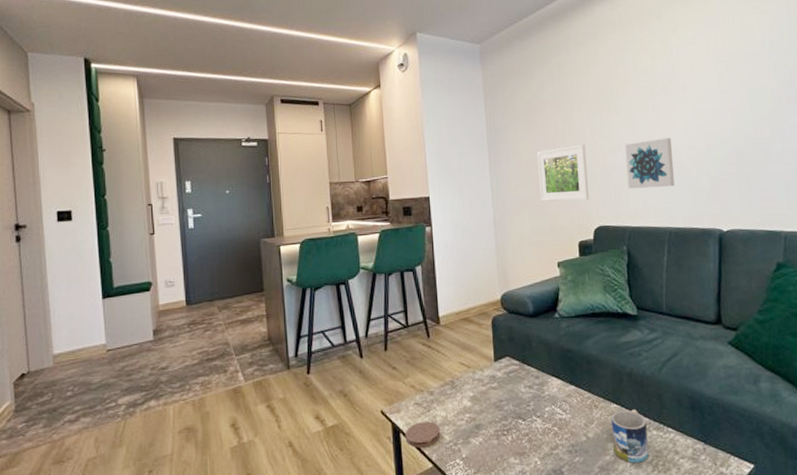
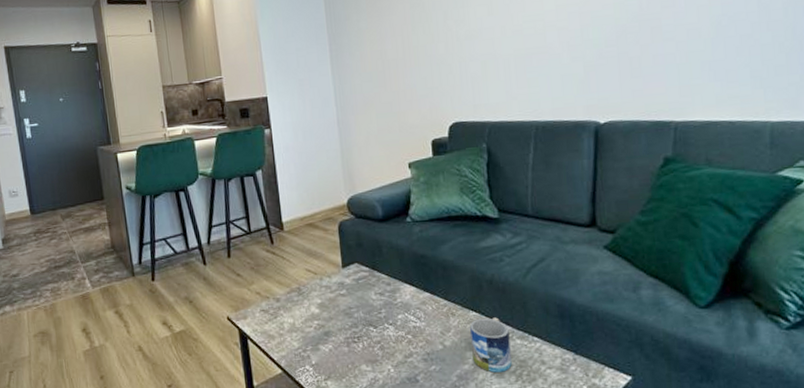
coaster: present [405,421,441,448] -> none [252,328,289,354]
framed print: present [537,144,589,202] -> none [383,31,443,98]
wall art: present [625,138,675,189] -> none [483,19,542,80]

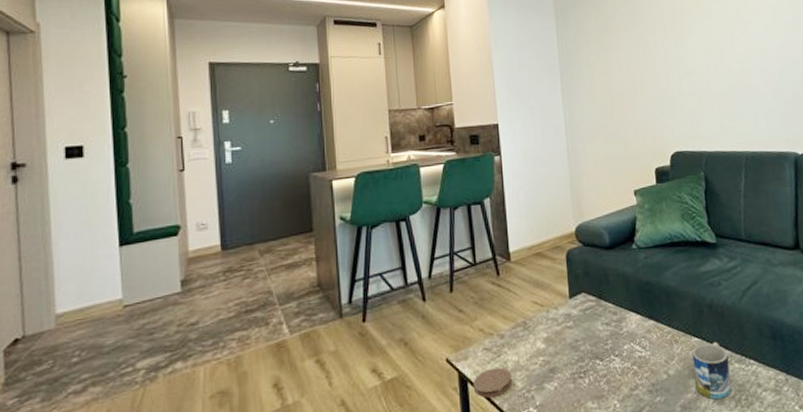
coaster: none [252,328,289,354] -> present [473,367,513,398]

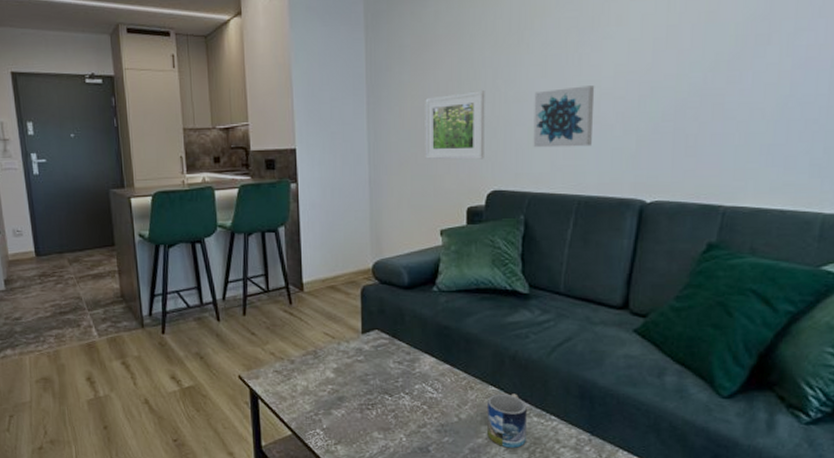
coaster: present [473,367,513,398] -> none [263,390,301,415]
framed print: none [611,67,665,127] -> present [425,91,485,160]
wall art: none [700,61,750,113] -> present [533,86,595,148]

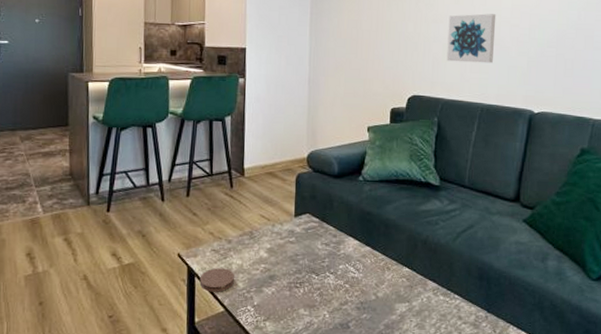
coaster: none [263,390,301,415] -> present [199,268,235,292]
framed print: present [425,91,485,160] -> none [357,10,409,68]
mug: present [487,393,527,448] -> none [400,274,435,324]

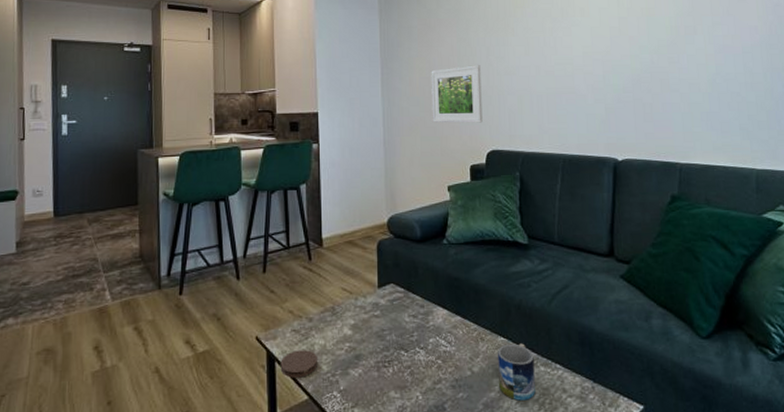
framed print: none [357,10,409,68] -> present [431,65,483,123]
mug: none [400,274,435,324] -> present [498,343,536,401]
wall art: present [446,13,497,64] -> none [521,63,570,113]

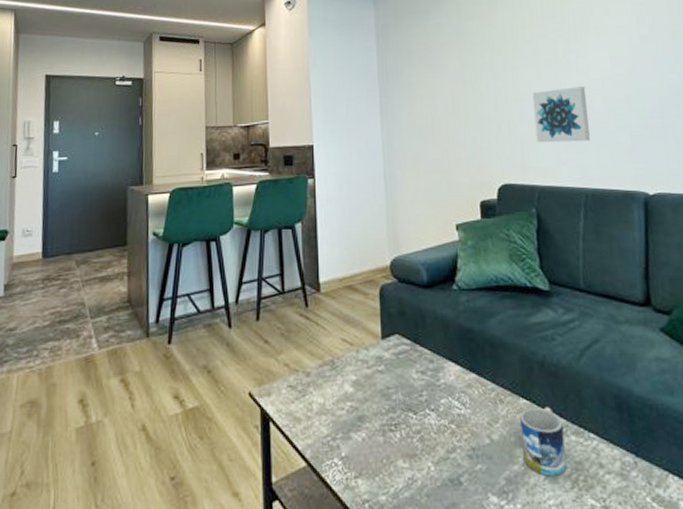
coaster: present [280,350,319,378] -> none [275,409,317,441]
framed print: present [431,65,483,123] -> none [433,91,492,155]
wall art: none [521,63,570,113] -> present [532,87,590,143]

